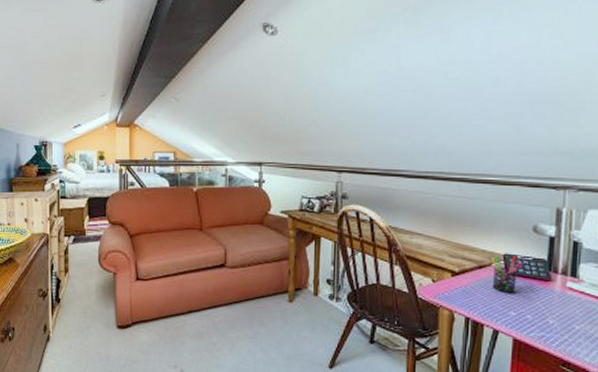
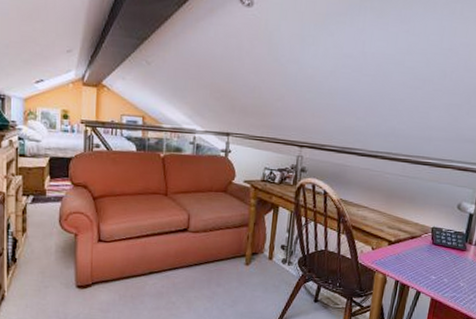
pen holder: present [491,256,525,293] -> none [419,229,448,260]

